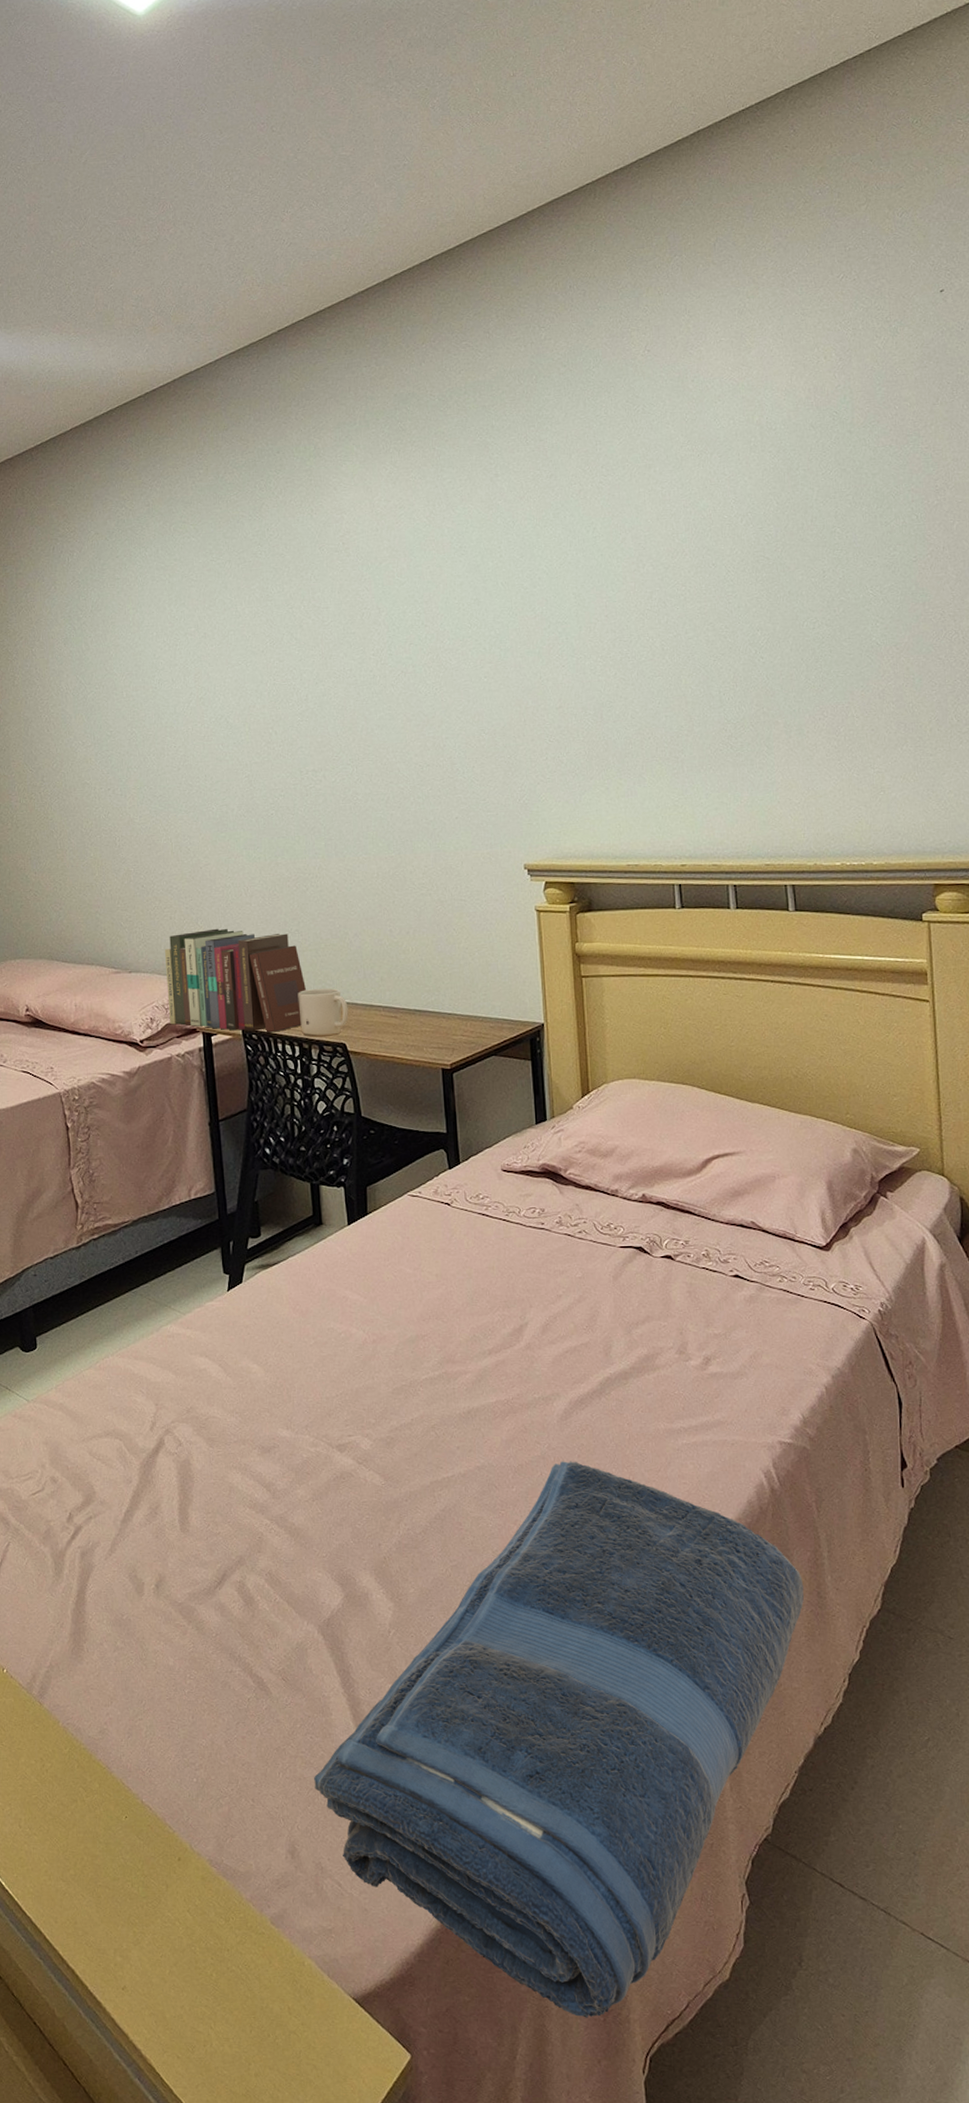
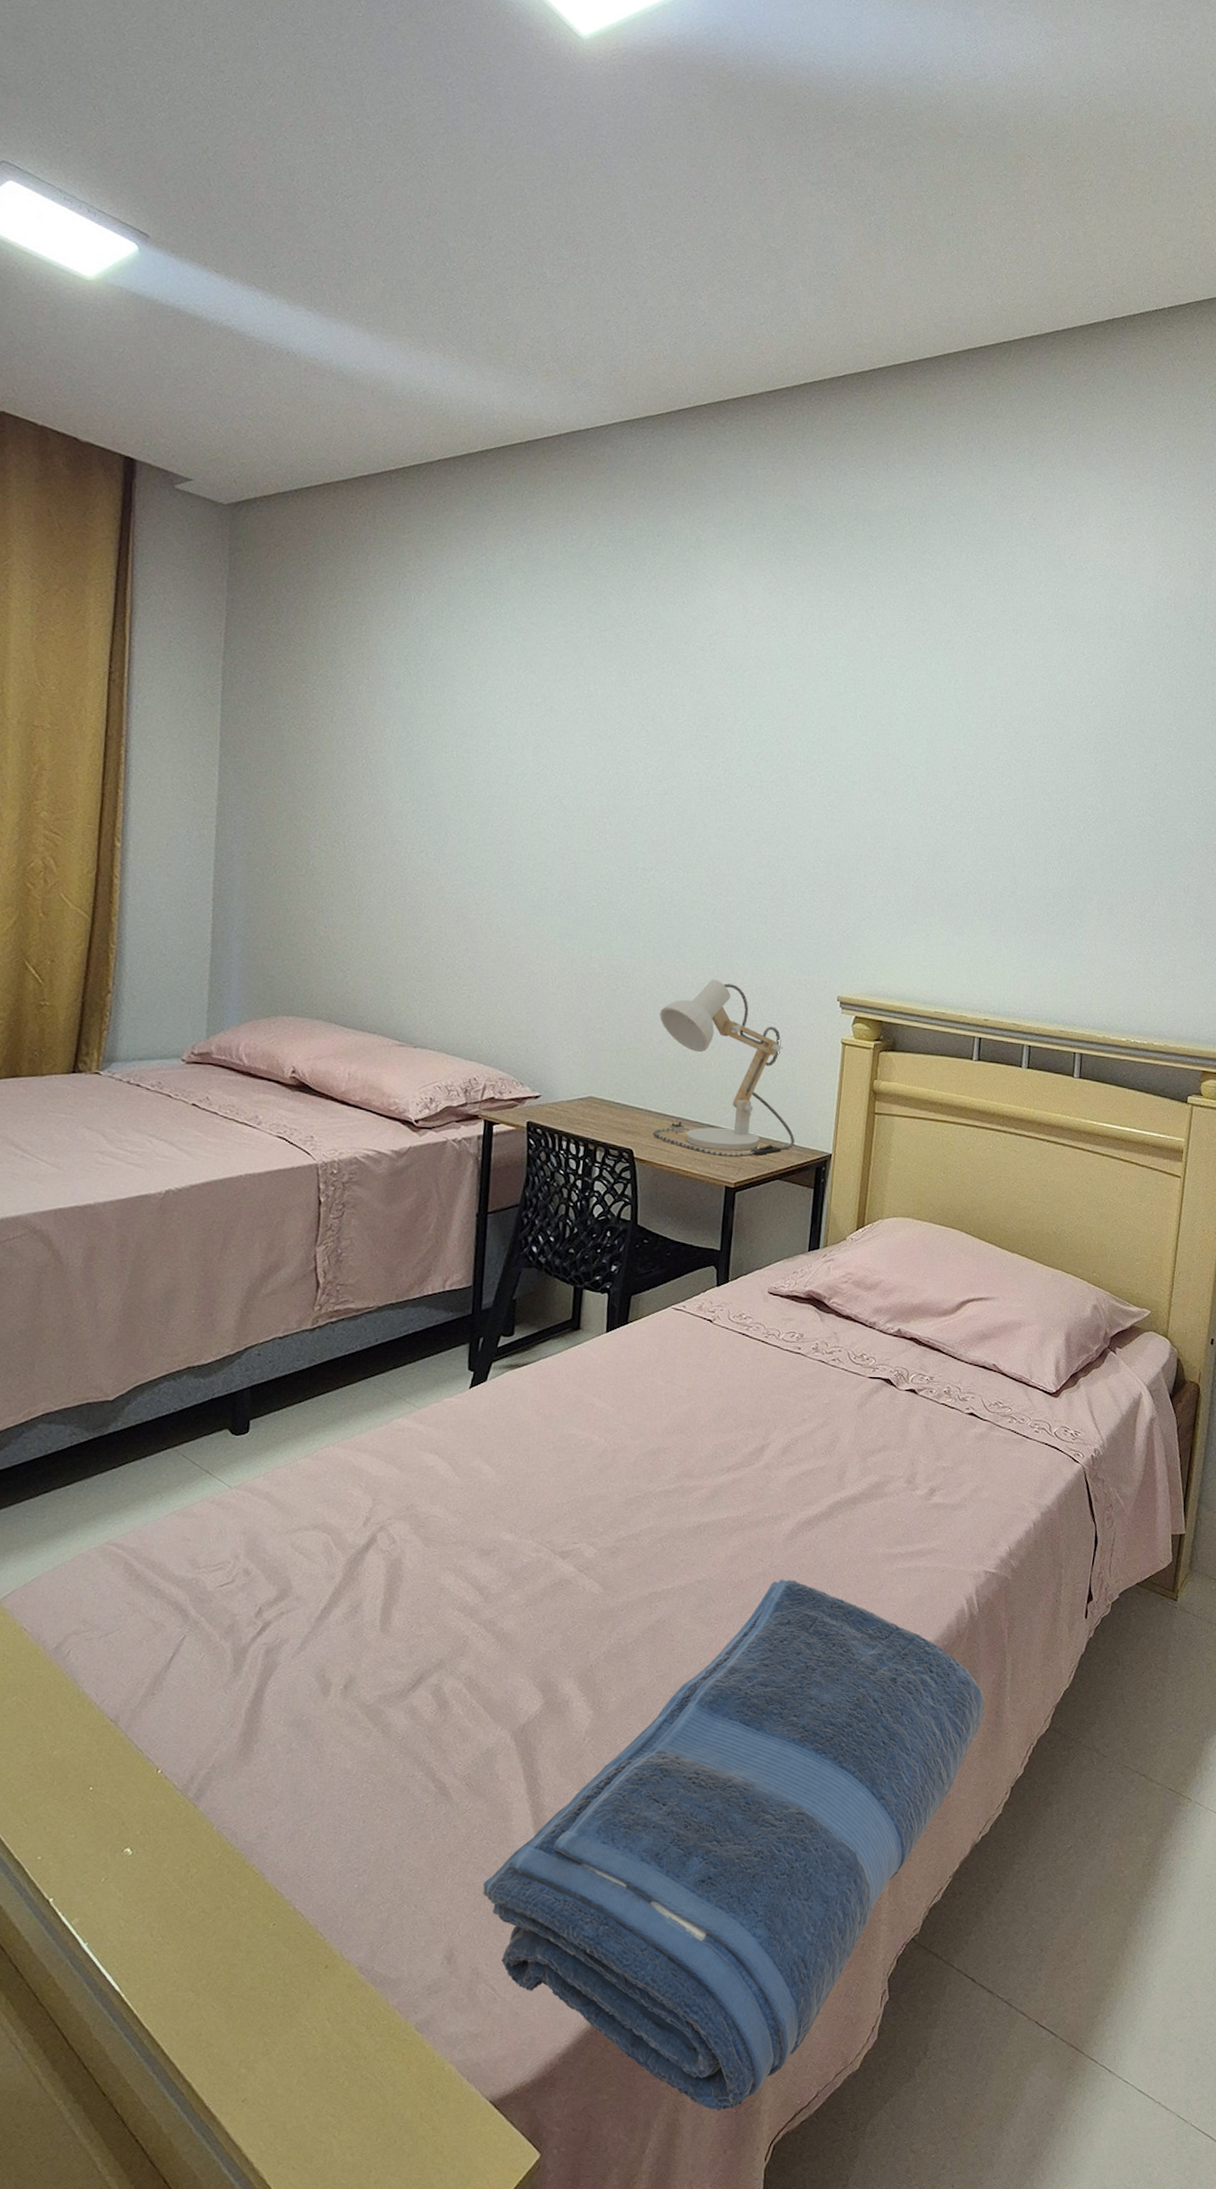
books: present [164,928,306,1034] -> none [451,1014,601,1130]
mug: present [297,988,349,1038] -> none [589,1090,641,1141]
desk lamp: none [351,867,505,1040] -> present [653,979,795,1158]

